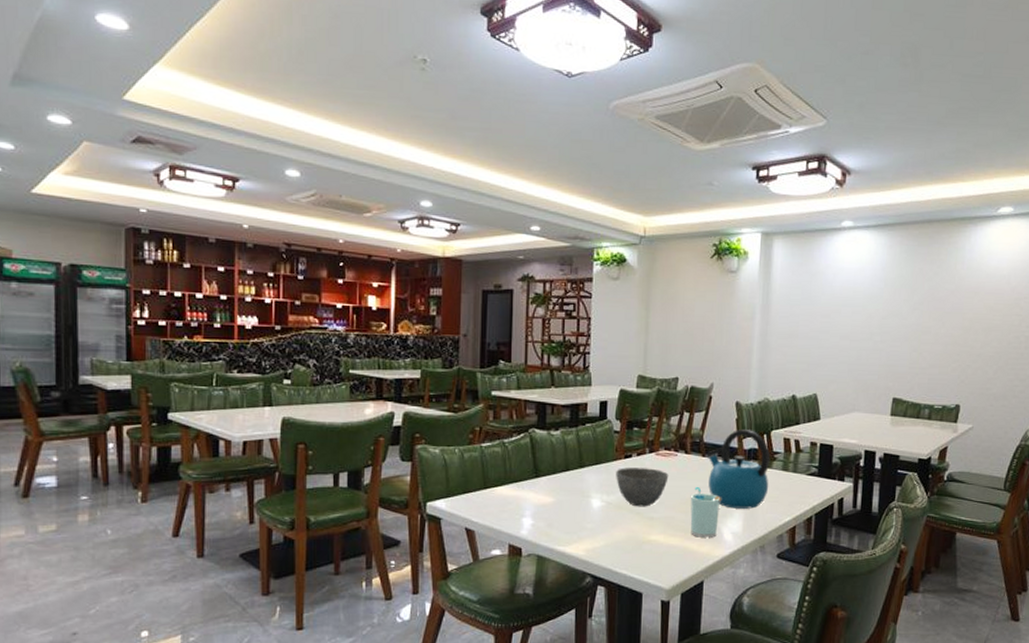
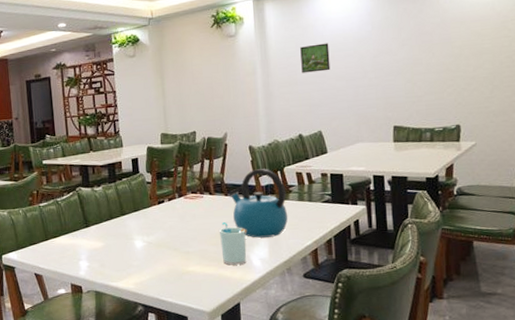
bowl: present [616,468,669,507] -> none [152,210,198,244]
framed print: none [804,294,837,327] -> present [300,43,330,73]

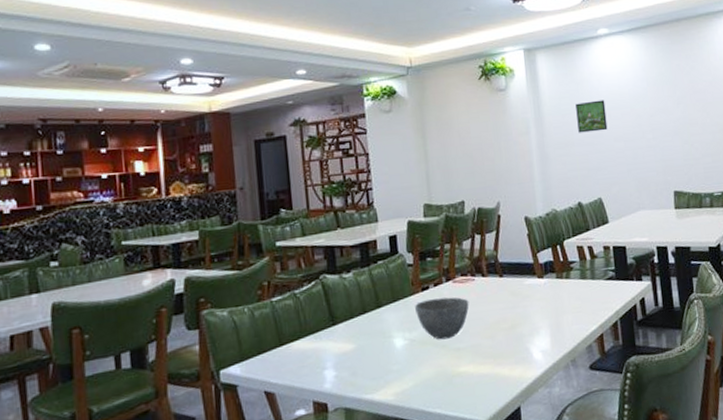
bowl: none [152,210,198,244] -> present [415,297,469,340]
cup: present [220,222,246,265] -> none [495,309,526,362]
kettle: present [228,169,288,238] -> none [503,243,570,326]

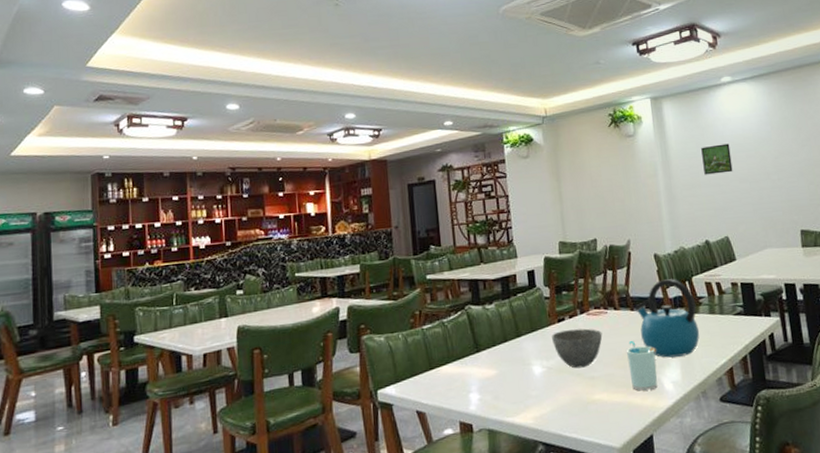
cup: none [495,309,526,362] -> present [627,341,658,391]
kettle: none [503,243,570,326] -> present [634,279,700,358]

